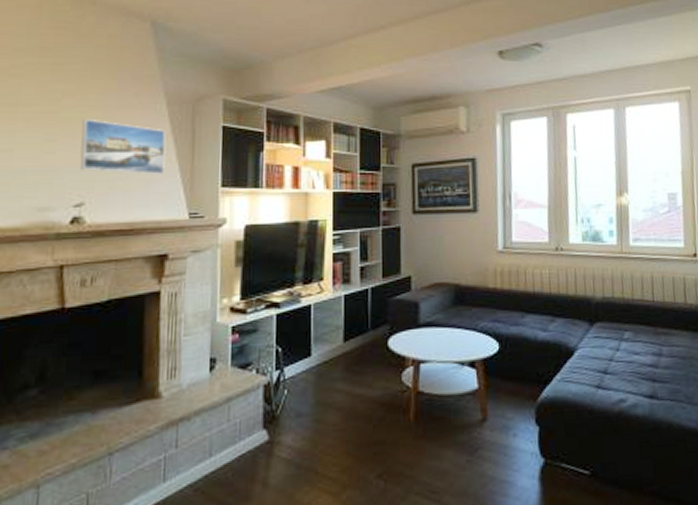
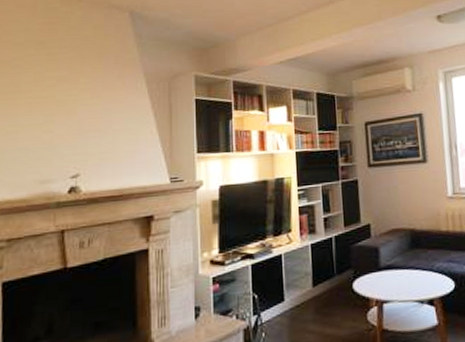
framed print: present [80,118,166,175] -> none [74,100,147,146]

